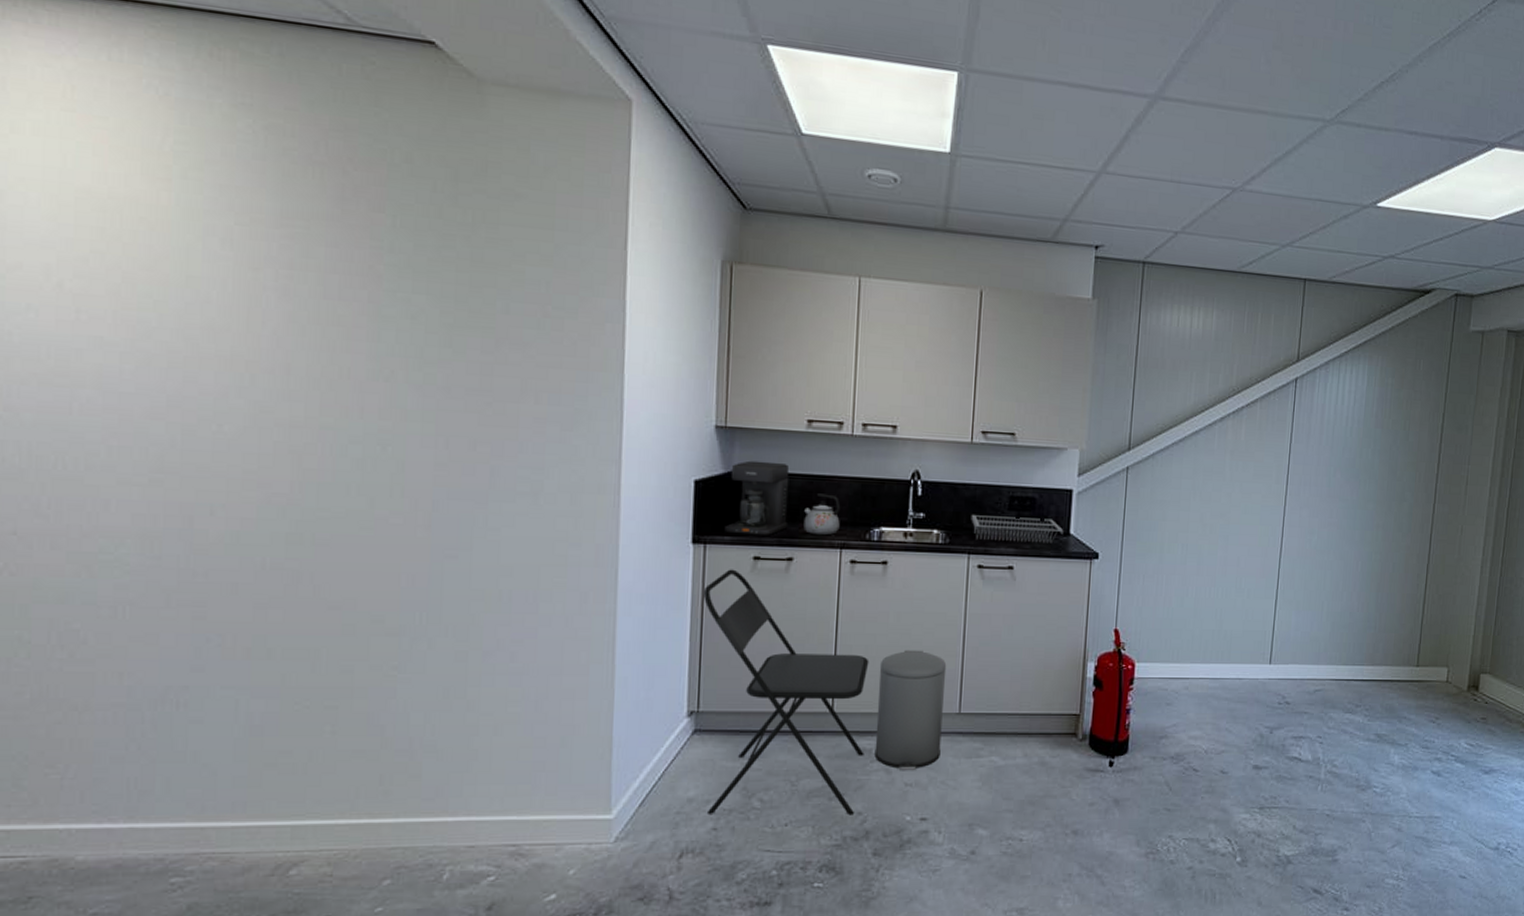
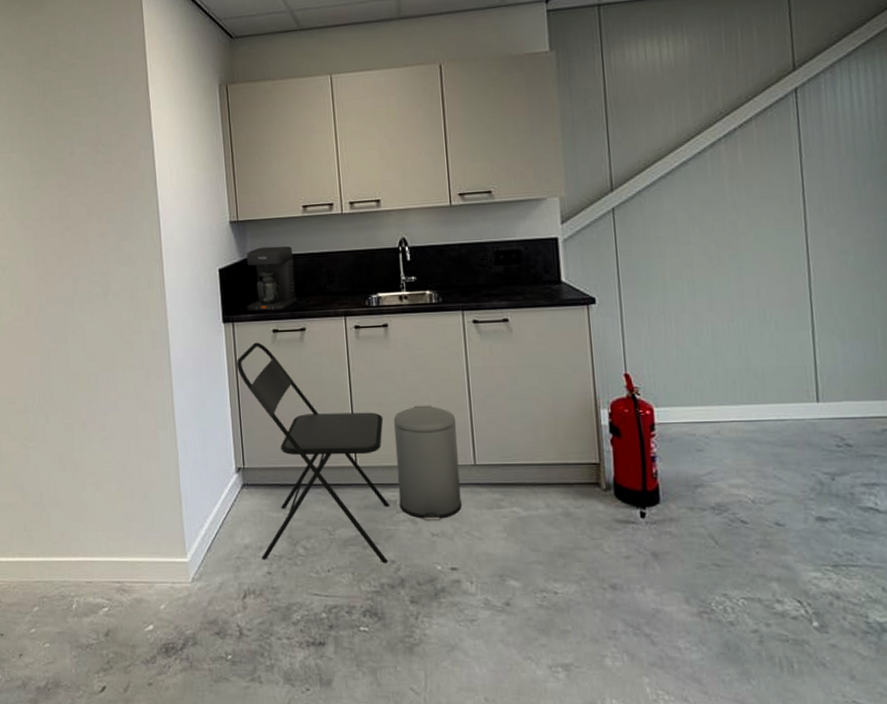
kettle: present [803,493,841,536] -> none [310,268,342,307]
dish rack: present [971,515,1064,544] -> none [460,269,555,296]

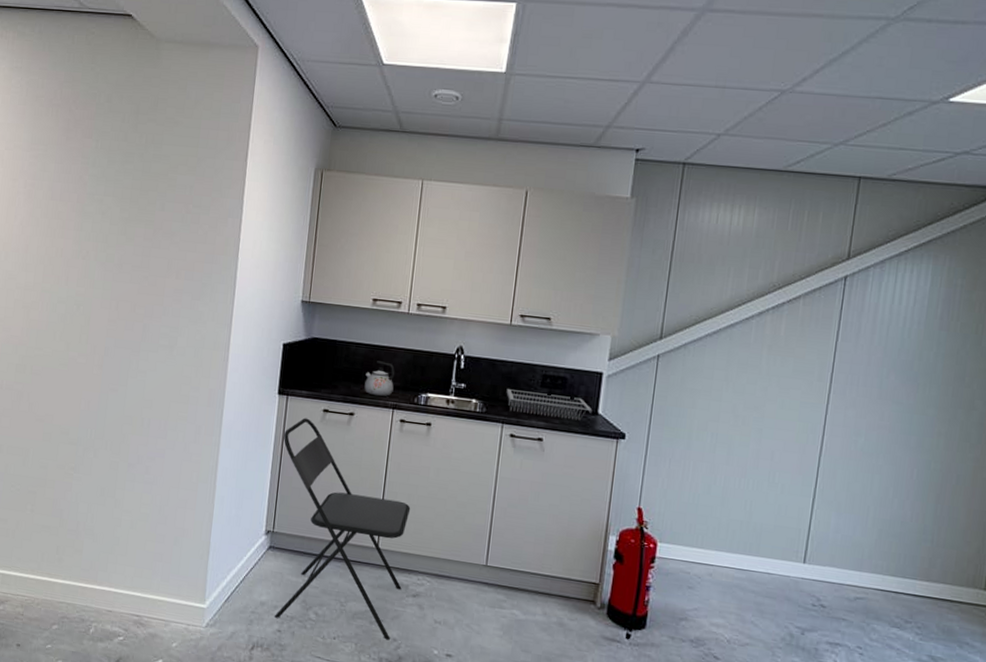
coffee maker: present [246,246,298,312] -> none [303,330,355,394]
kettle: none [310,268,342,307] -> present [364,361,395,397]
pedal bin: present [393,405,462,520] -> none [410,502,477,610]
dish rack: none [460,269,555,296] -> present [506,389,593,421]

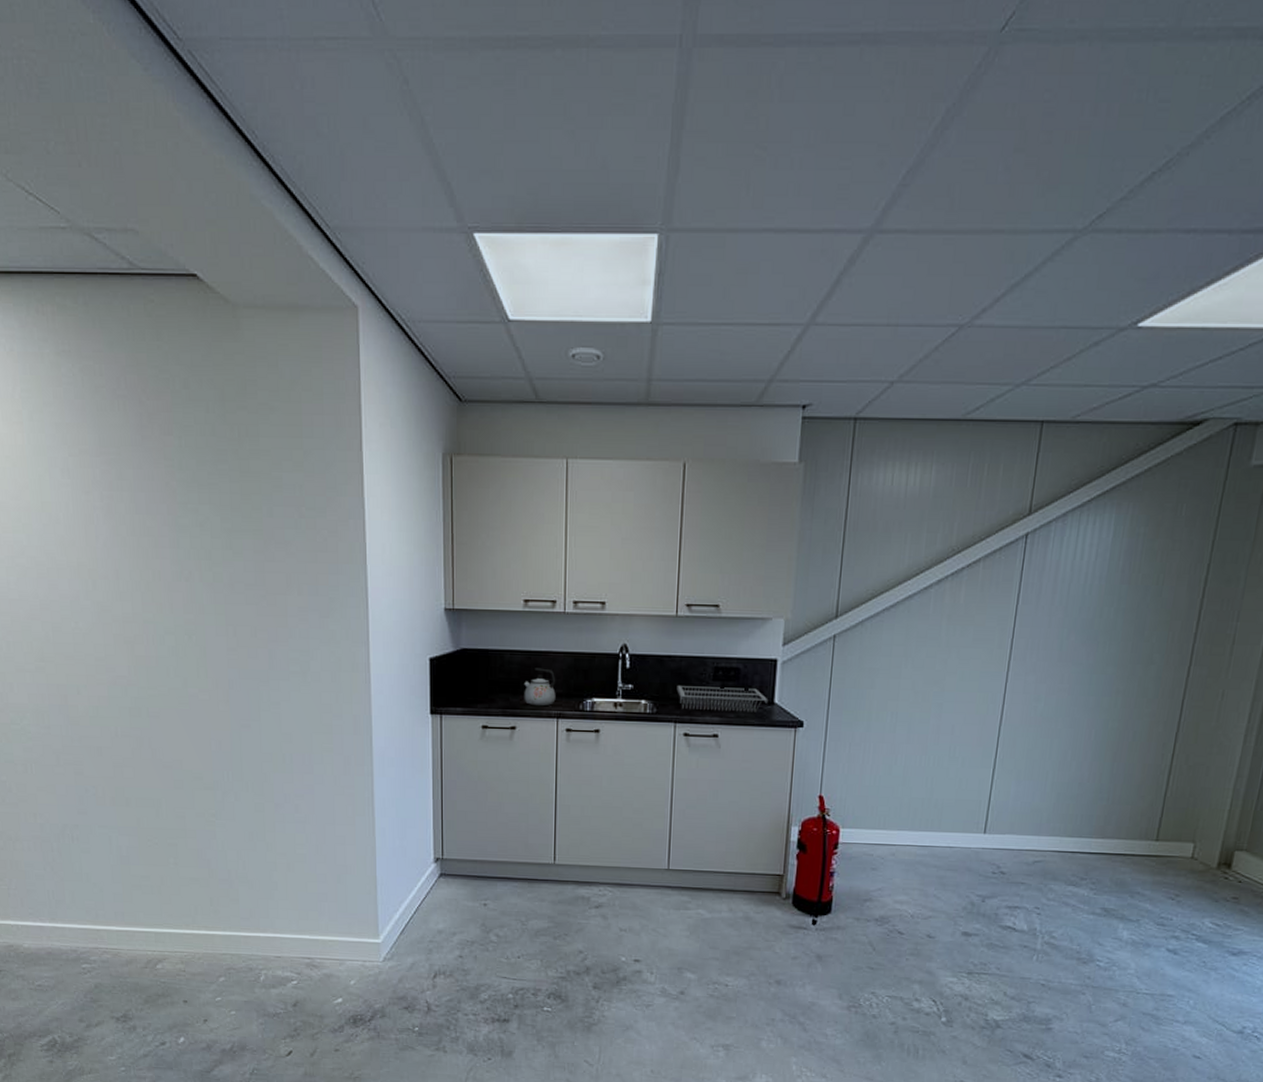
folding chair: present [275,418,411,640] -> none [441,737,586,953]

